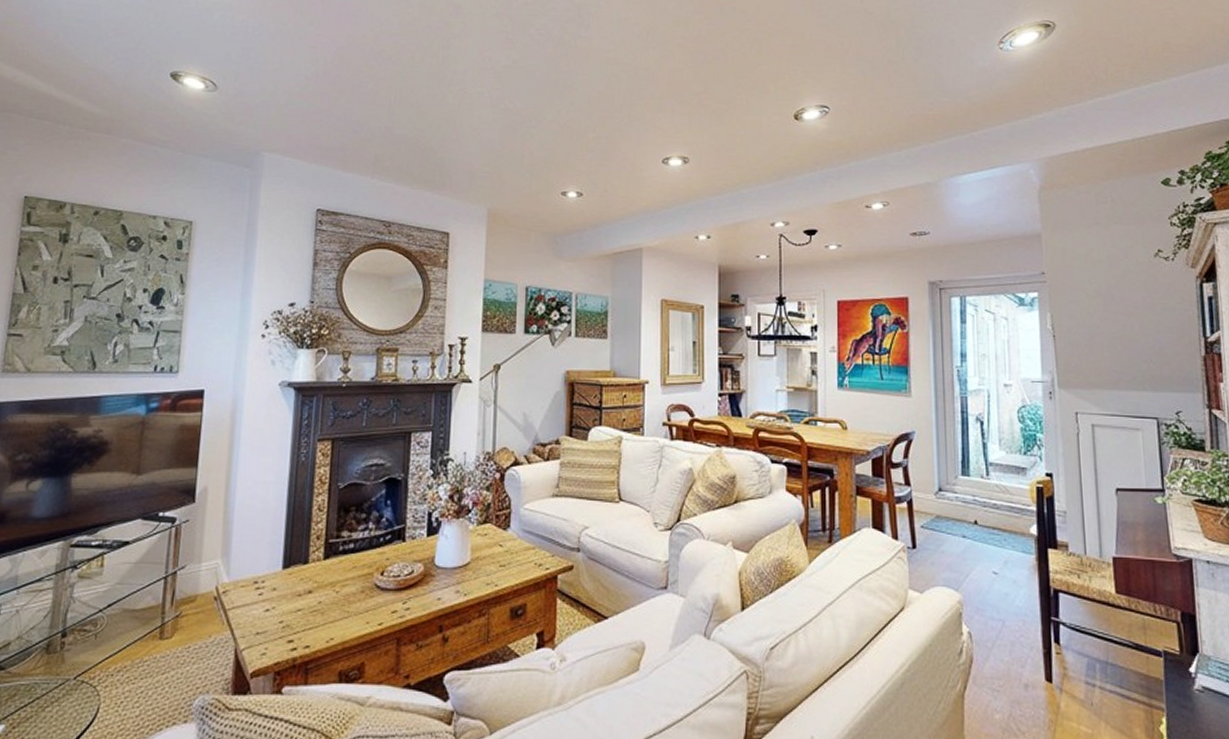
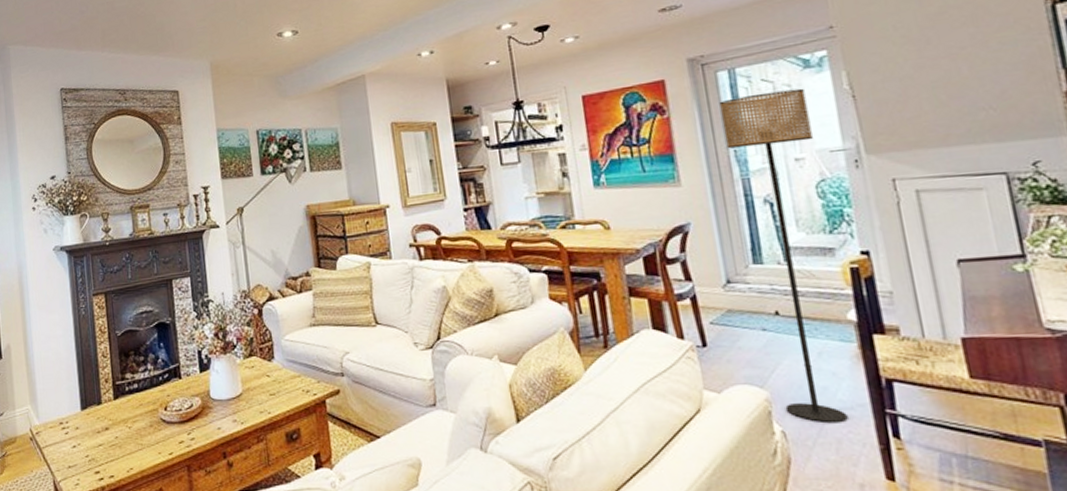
floor lamp: none [950,322,1022,627] -> present [719,88,848,424]

